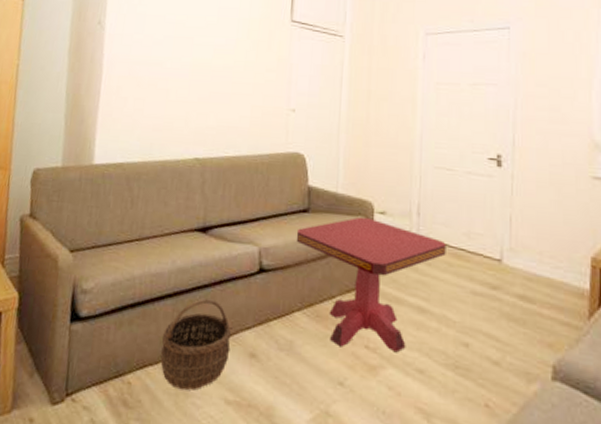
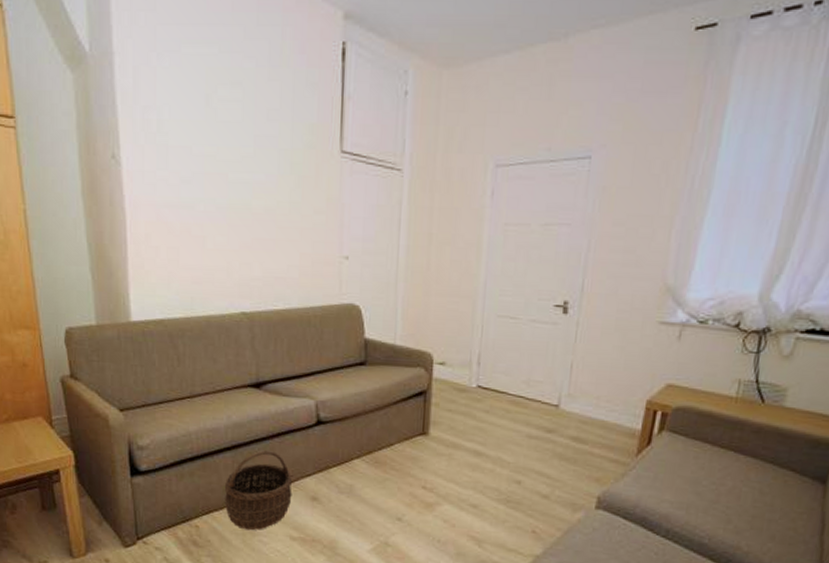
side table: present [296,216,446,353] -> none [353,368,505,492]

